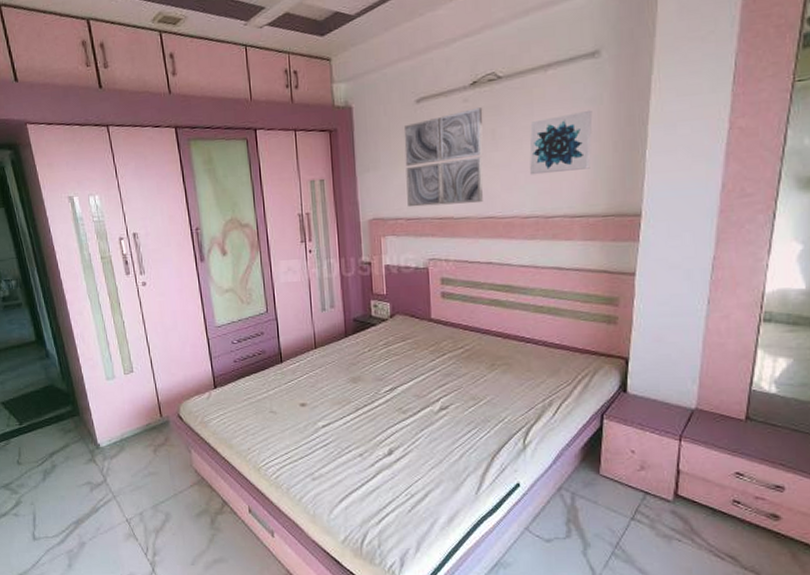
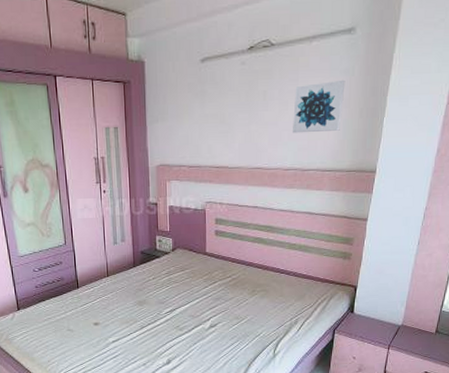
wall art: present [404,107,484,208] -> none [189,71,257,156]

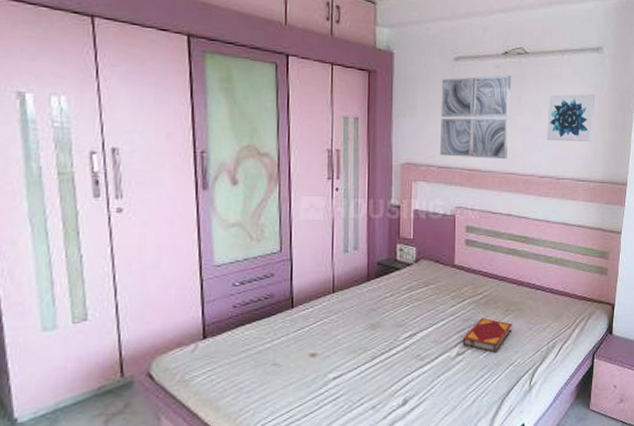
wall art: none [189,71,257,156] -> present [440,75,512,160]
hardback book: none [214,297,258,326] -> present [462,318,512,353]

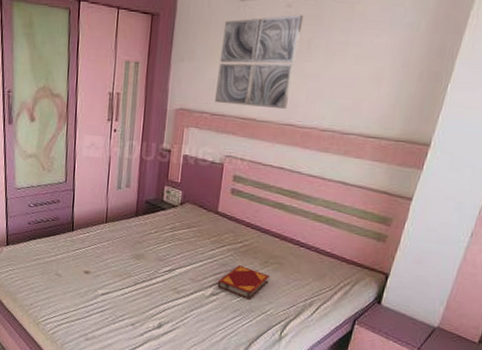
wall art: present [547,93,596,142] -> none [336,35,407,93]

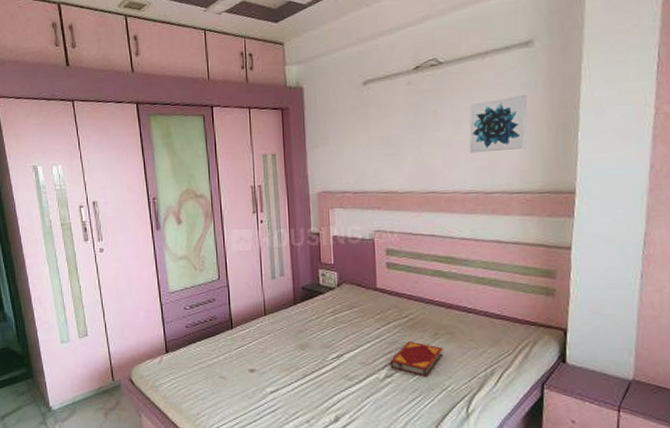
wall art: present [215,15,304,110] -> none [351,90,426,182]
wall art: none [336,35,407,93] -> present [469,94,528,154]

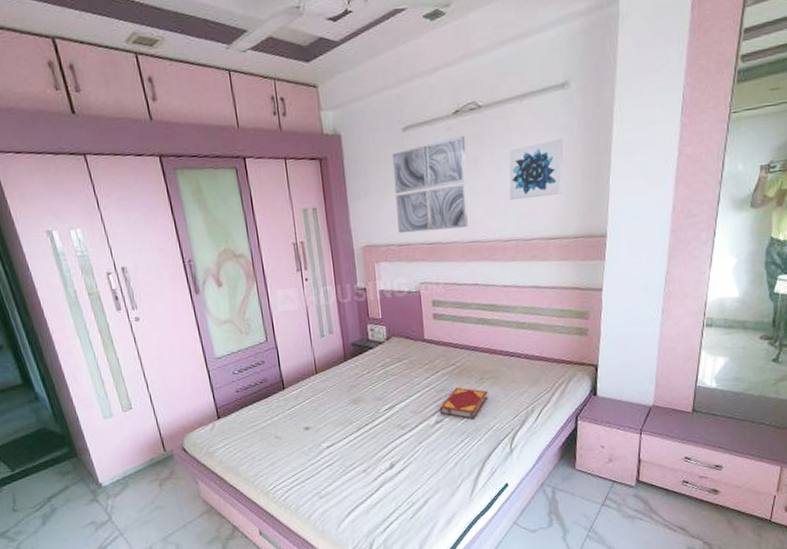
wall art: none [351,90,426,182] -> present [392,136,468,234]

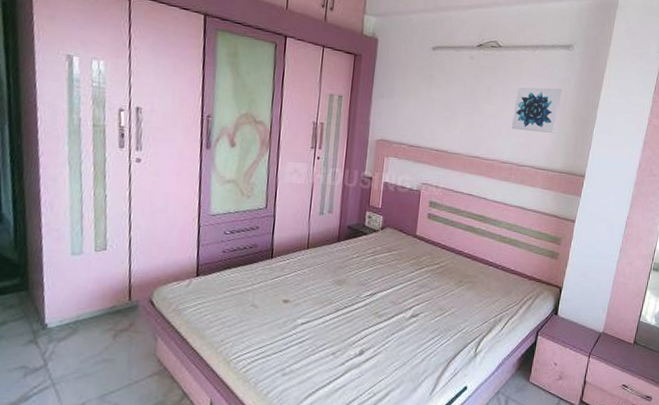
wall art: present [392,136,468,234] -> none [412,65,484,144]
hardback book: present [439,387,488,420] -> none [417,286,464,319]

